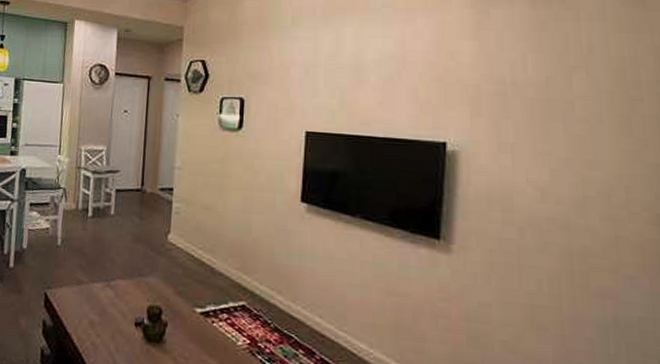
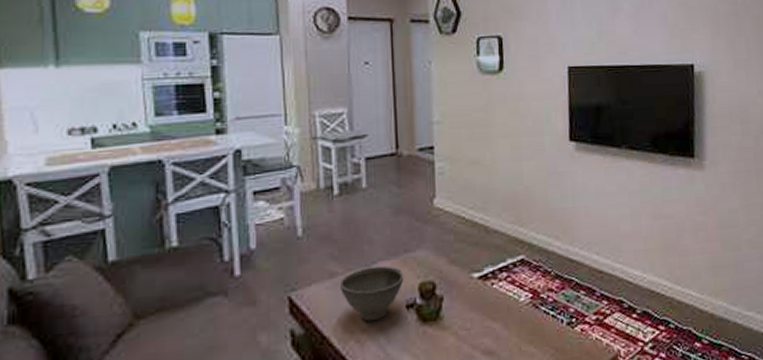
bowl: none [84,282,136,330] -> present [340,265,404,322]

